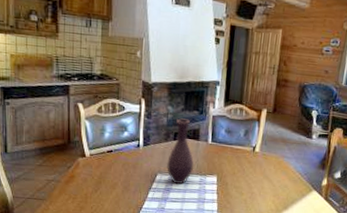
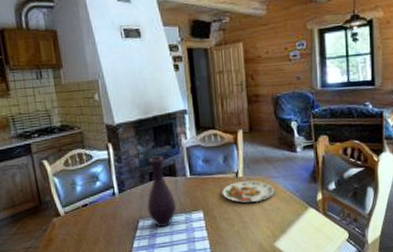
plate: none [237,155,285,177] -> present [222,180,274,203]

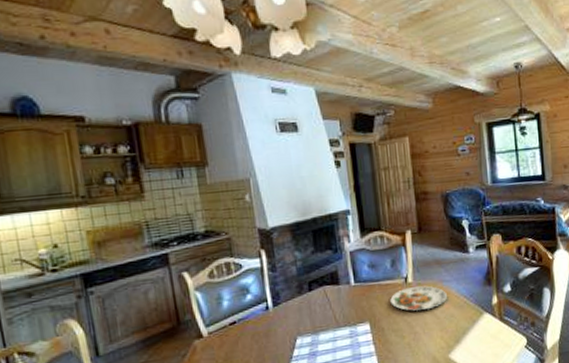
vase: present [146,156,177,228] -> none [305,262,340,345]

